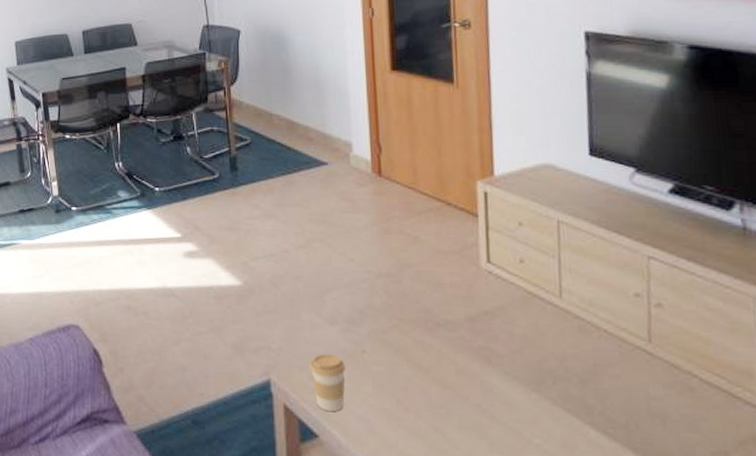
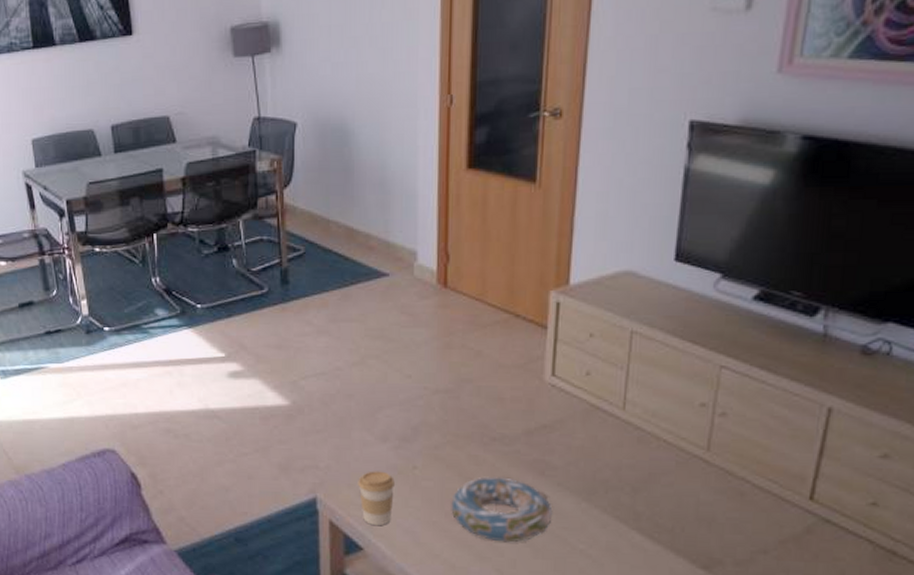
decorative bowl: none [402,363,504,435] -> present [451,476,553,543]

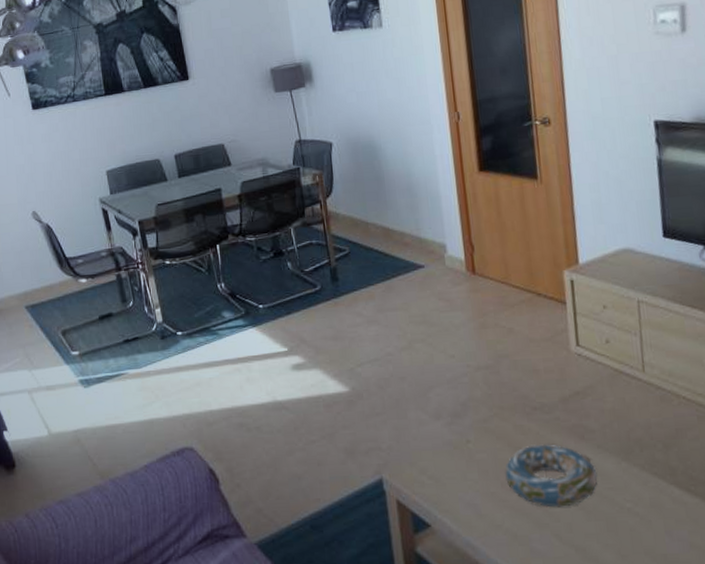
coffee cup: present [358,471,395,526] -> none [418,447,453,502]

